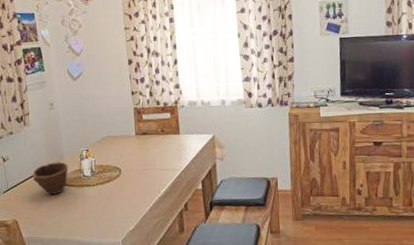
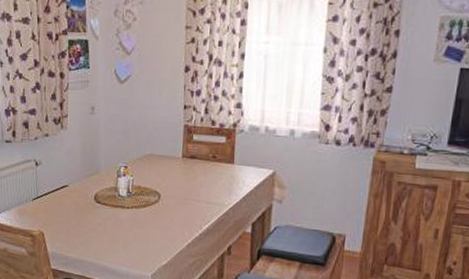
bowl: present [33,162,69,195] -> none [65,174,103,211]

